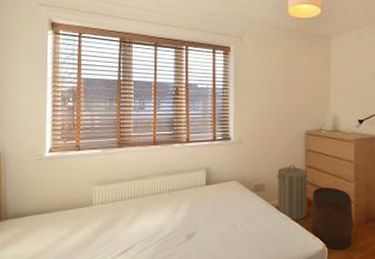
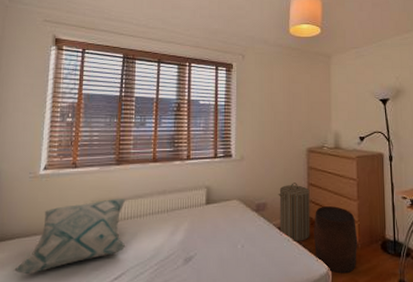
decorative pillow: none [28,180,131,248] -> present [14,199,126,275]

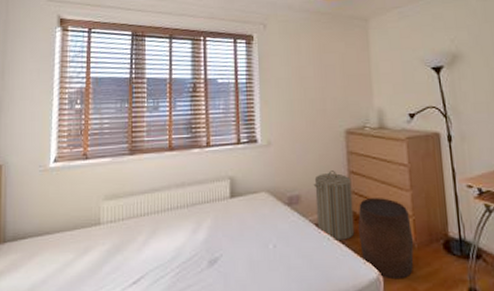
decorative pillow: present [14,199,126,275] -> none [28,193,144,278]

